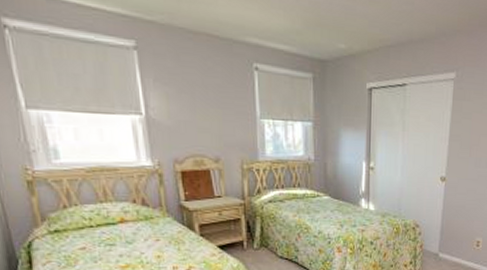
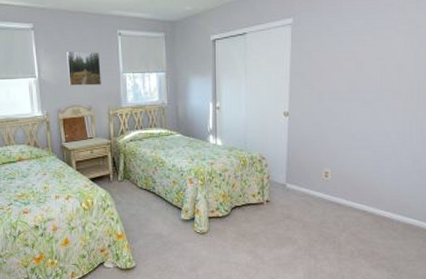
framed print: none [185,83,232,132] -> present [67,51,101,86]

